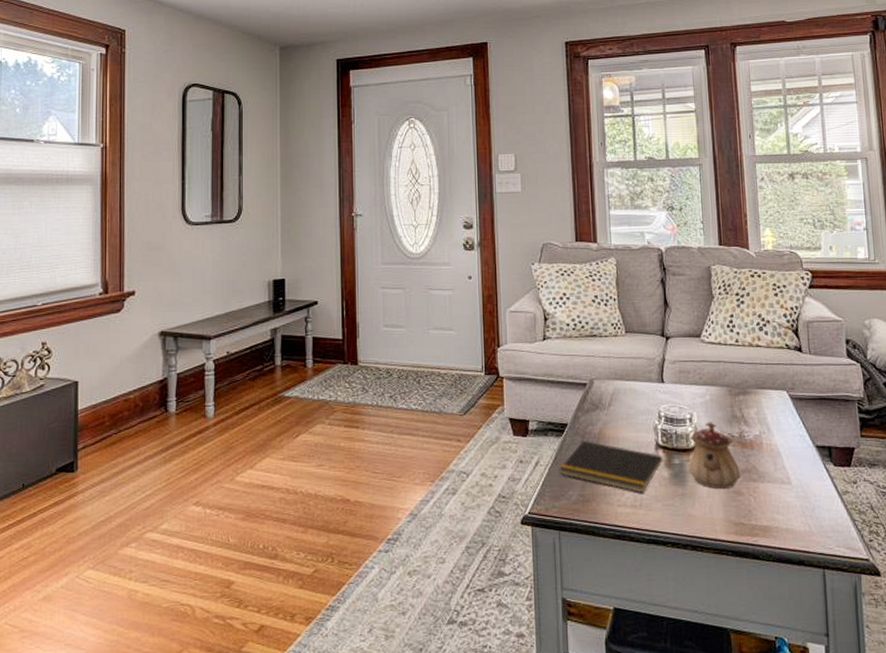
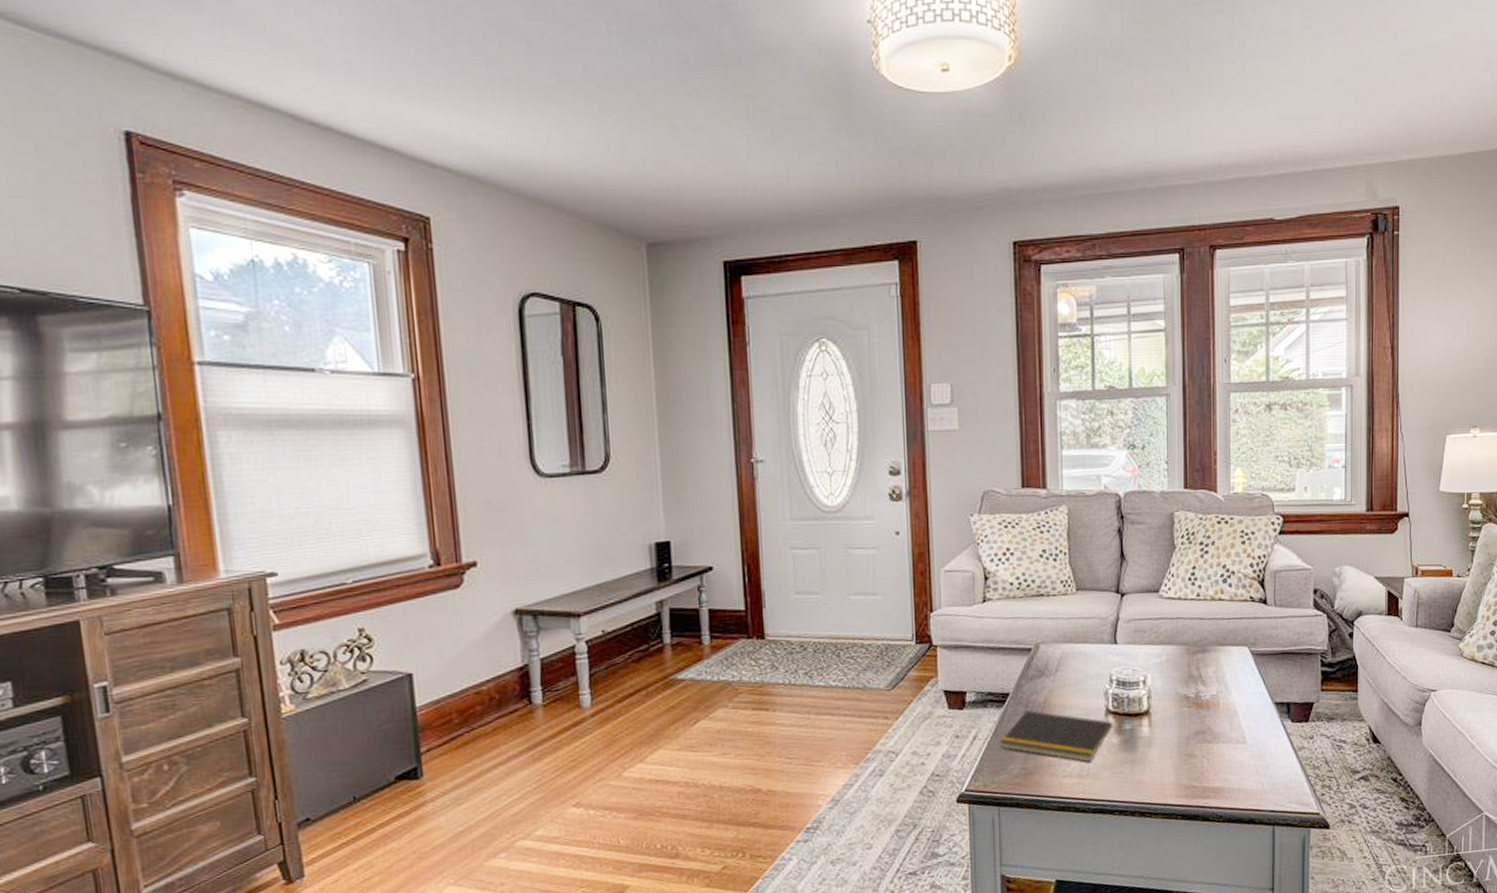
teapot: present [688,422,741,490] -> none [1140,683,1195,753]

